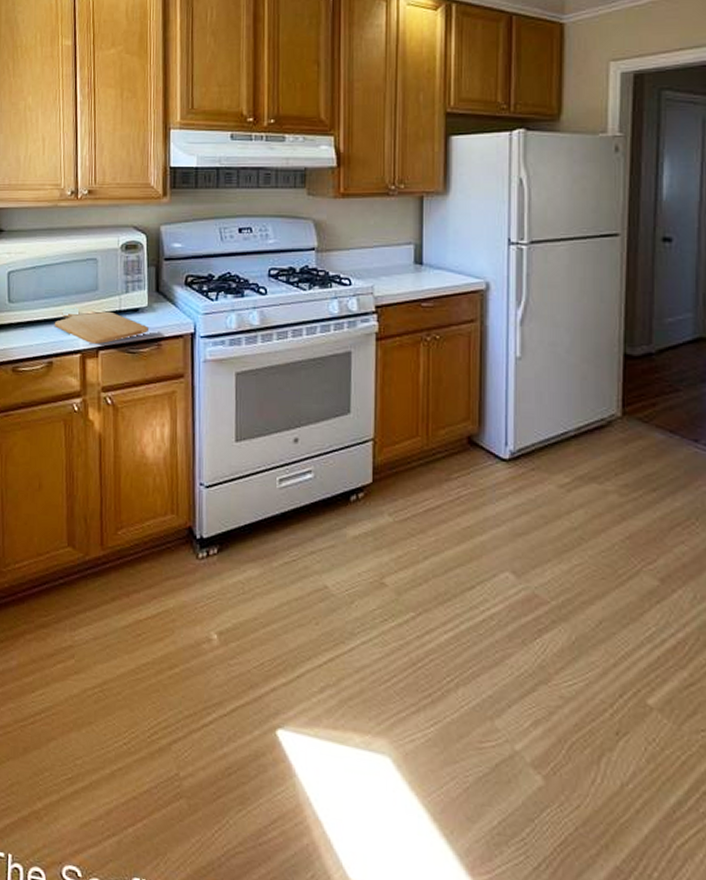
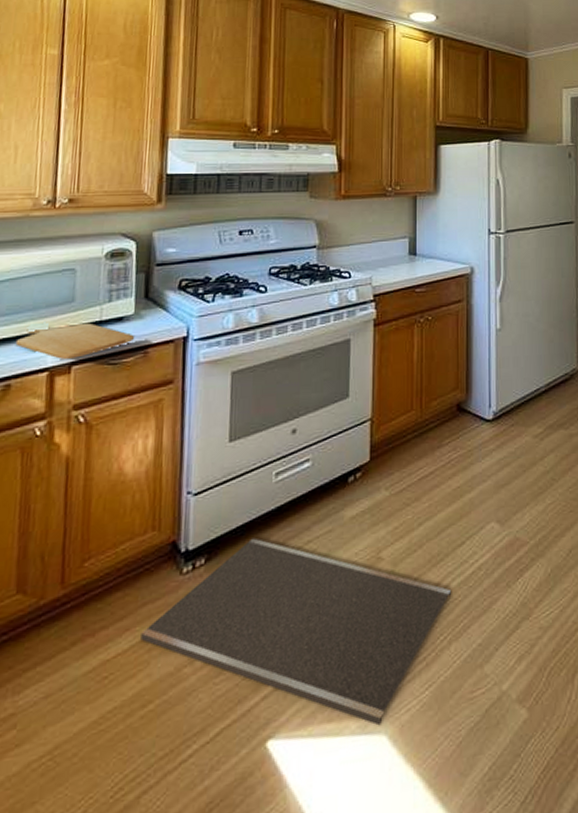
door mat: none [166,538,460,747] -> present [140,538,452,726]

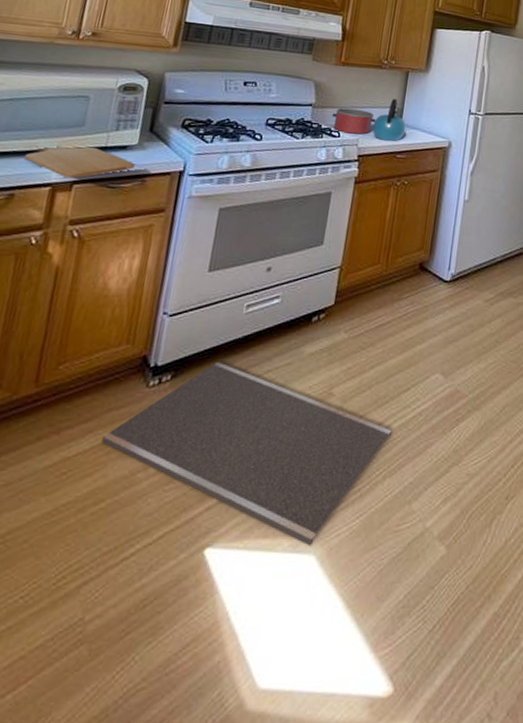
cooking pot: none [340,245,388,273] -> present [332,108,376,135]
kettle: none [385,227,422,275] -> present [372,98,406,141]

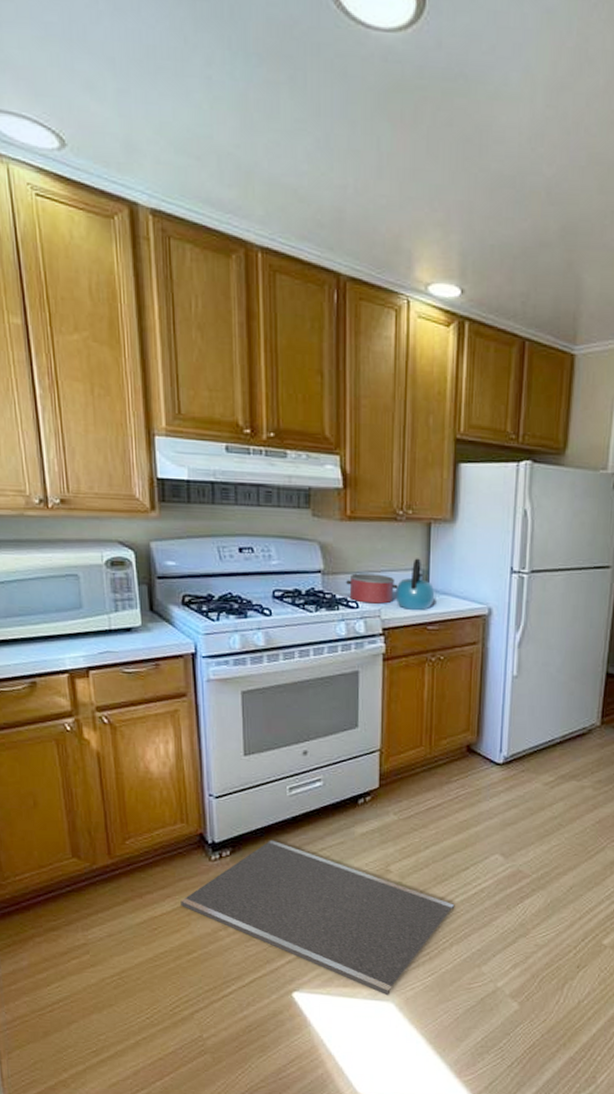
chopping board: present [24,145,136,179] -> none [33,630,145,665]

